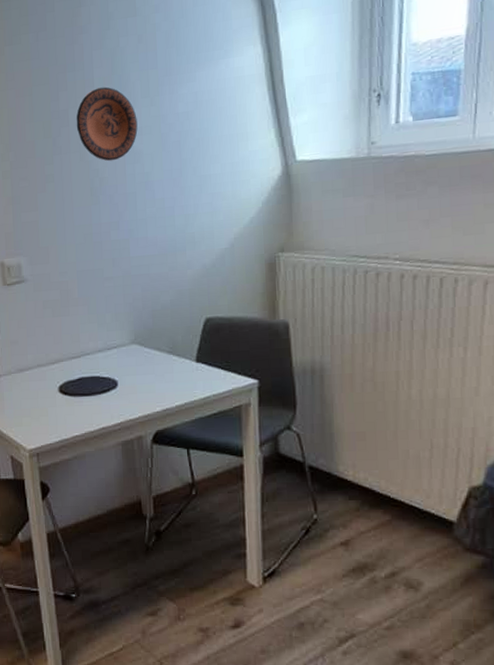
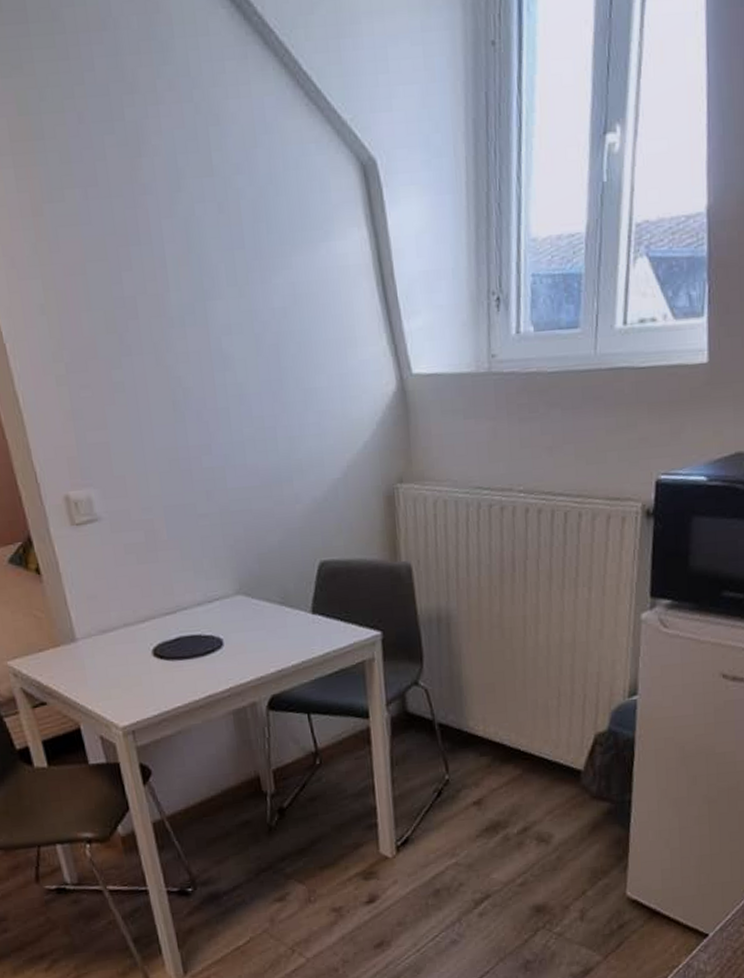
decorative plate: present [76,87,138,161] -> none [147,268,226,367]

